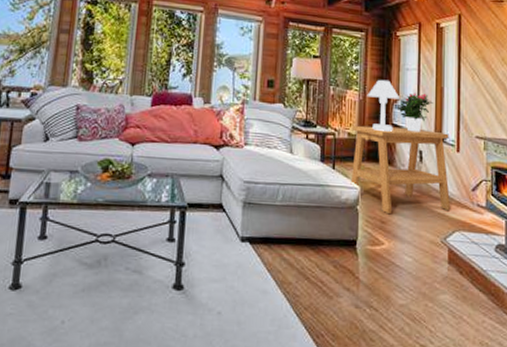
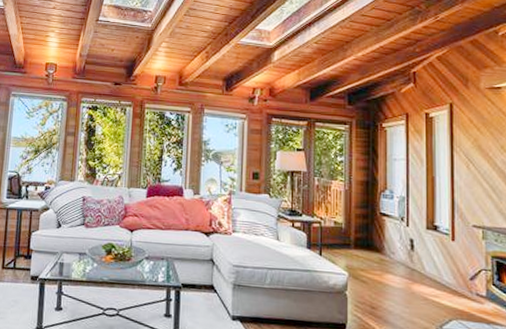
side table: present [350,125,451,215] -> none [338,214,447,301]
lamp: present [367,79,399,132] -> none [352,170,387,220]
potted flower: present [398,93,434,132] -> none [386,182,425,221]

